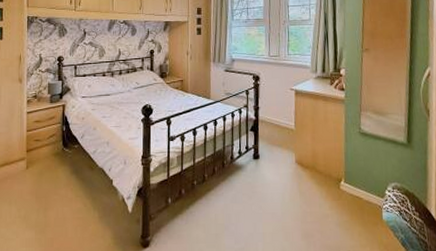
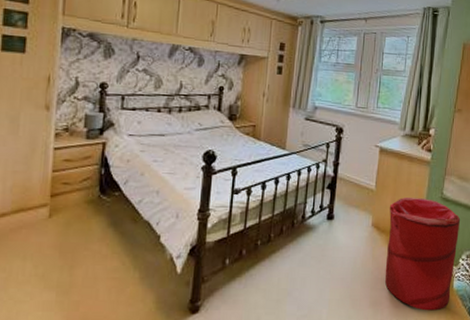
laundry hamper: none [310,134,382,243] -> present [384,197,461,311]

